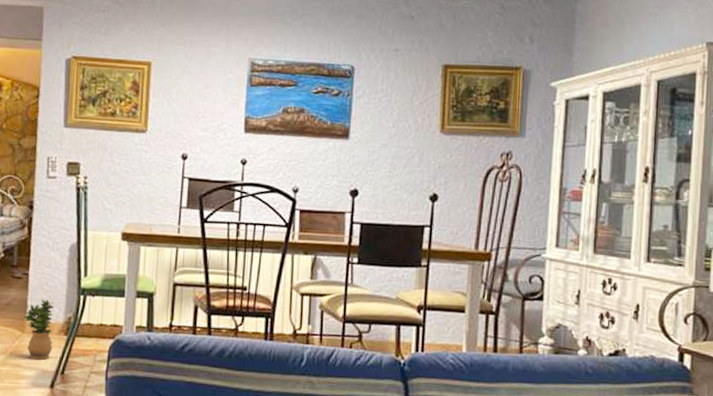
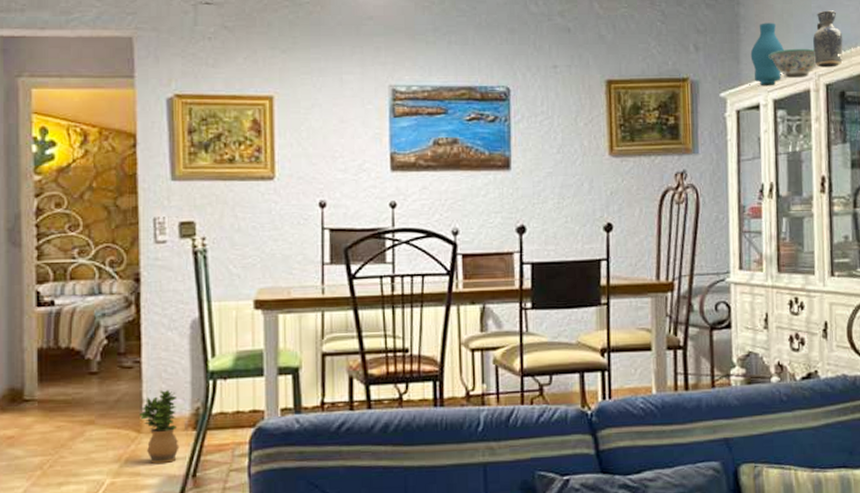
vase: none [584,19,618,79] -> present [750,23,784,87]
decorative bowl: none [600,45,650,74] -> present [767,48,817,79]
ceramic jug: none [647,10,679,65] -> present [813,10,843,68]

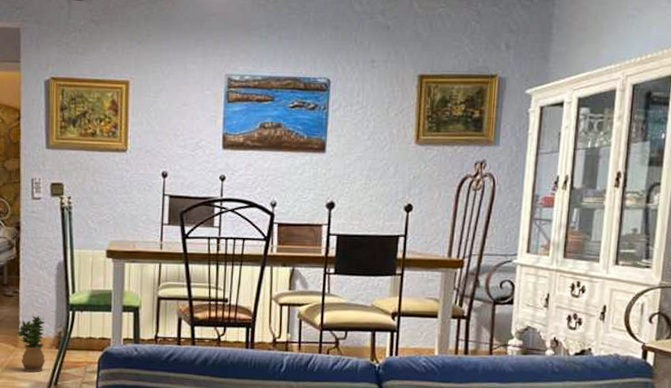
vase: present [750,23,784,87] -> none [560,23,594,85]
decorative bowl: present [767,48,817,79] -> none [577,49,626,78]
ceramic jug: present [813,10,843,68] -> none [623,12,657,68]

